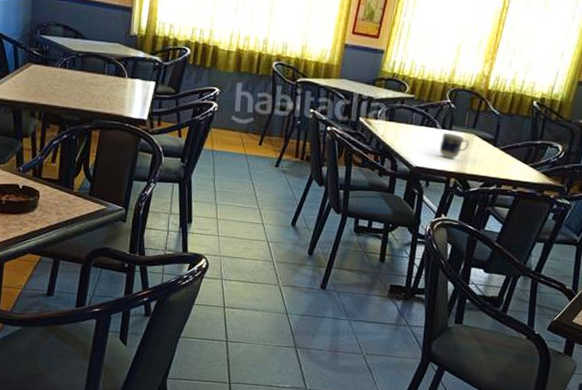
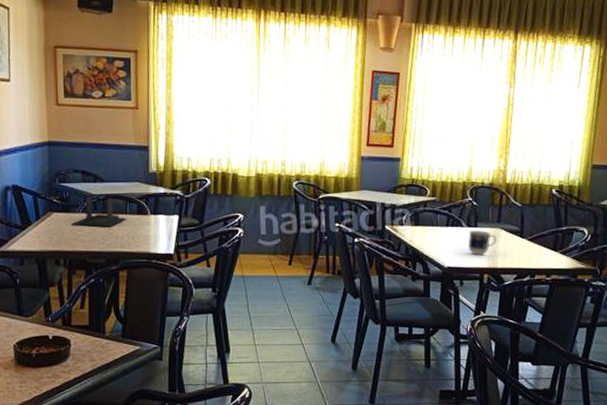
napkin holder: none [49,52,103,86] -> present [71,197,126,228]

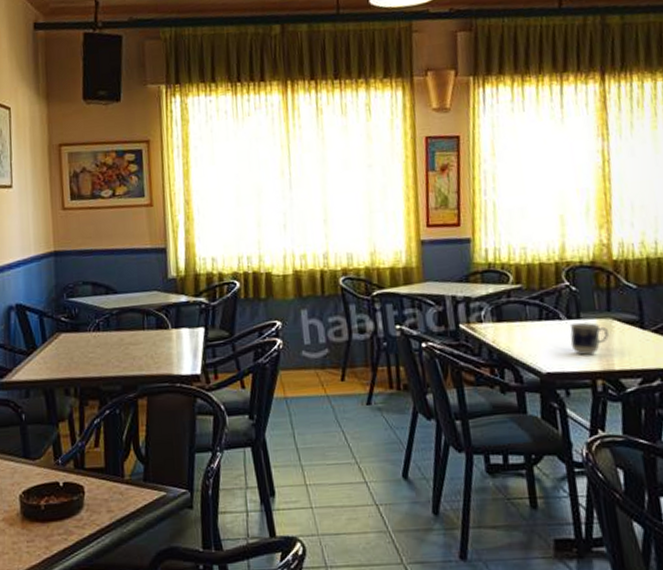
napkin holder: present [71,197,126,228] -> none [82,312,144,348]

